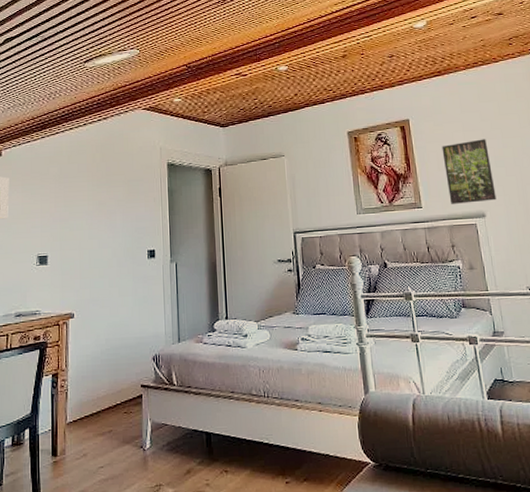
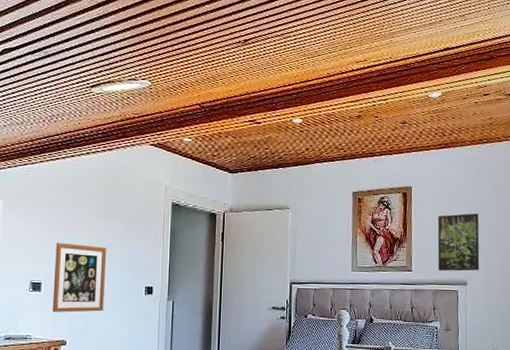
wall art: none [59,213,109,284] -> present [52,242,107,313]

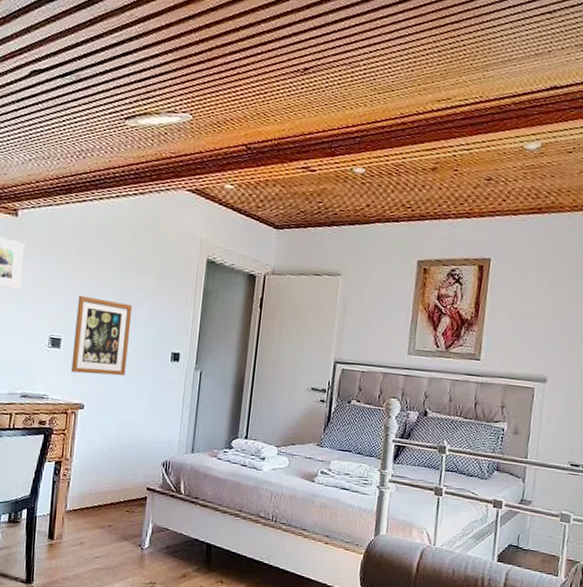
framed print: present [437,213,480,271] -> none [512,295,571,367]

